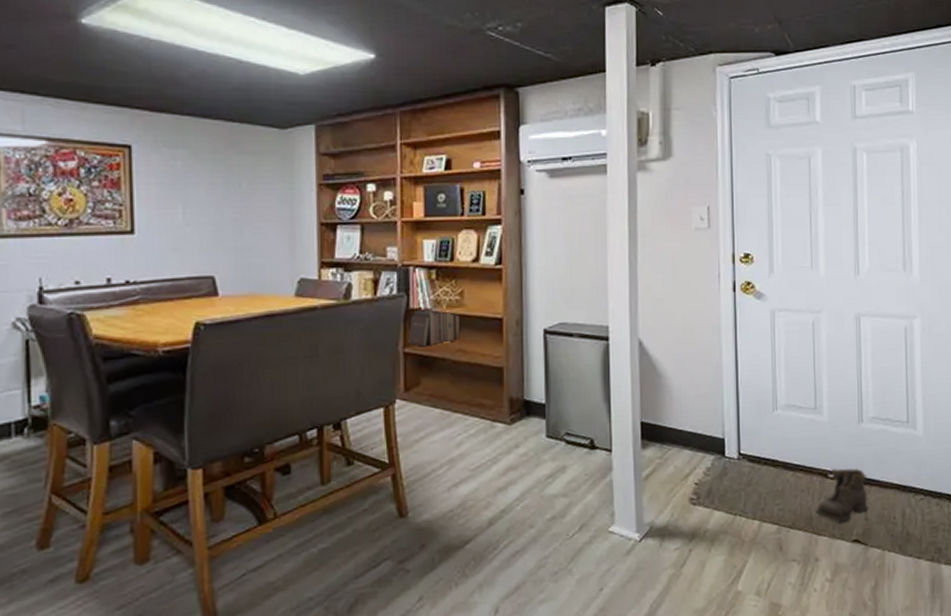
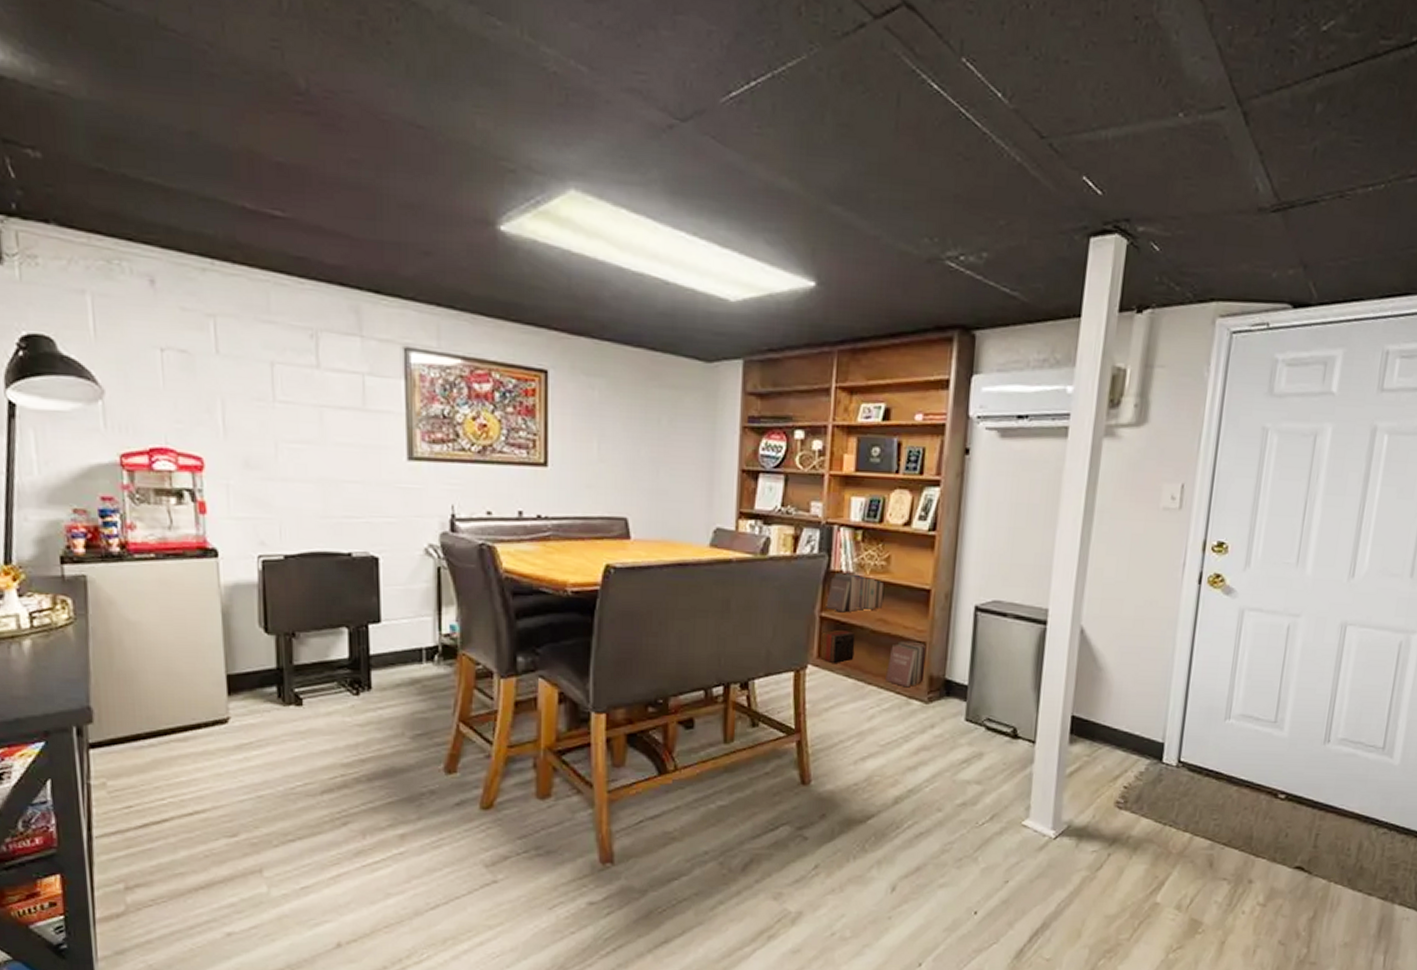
decorative box: none [406,362,439,397] -> present [820,629,856,664]
books: none [470,367,505,411] -> present [886,641,926,686]
boot: present [815,468,868,523] -> none [1257,789,1324,847]

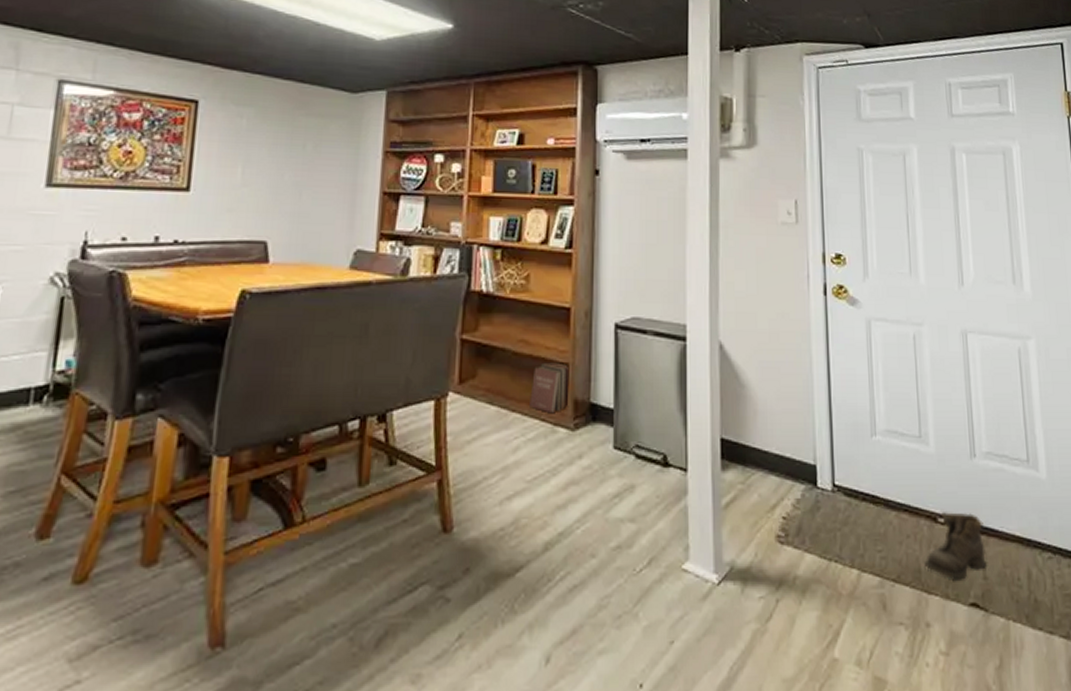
decorative box: present [820,629,856,664] -> none [461,352,498,391]
books: present [826,572,883,613] -> none [466,292,524,334]
boot: none [1257,789,1324,847] -> present [924,512,986,580]

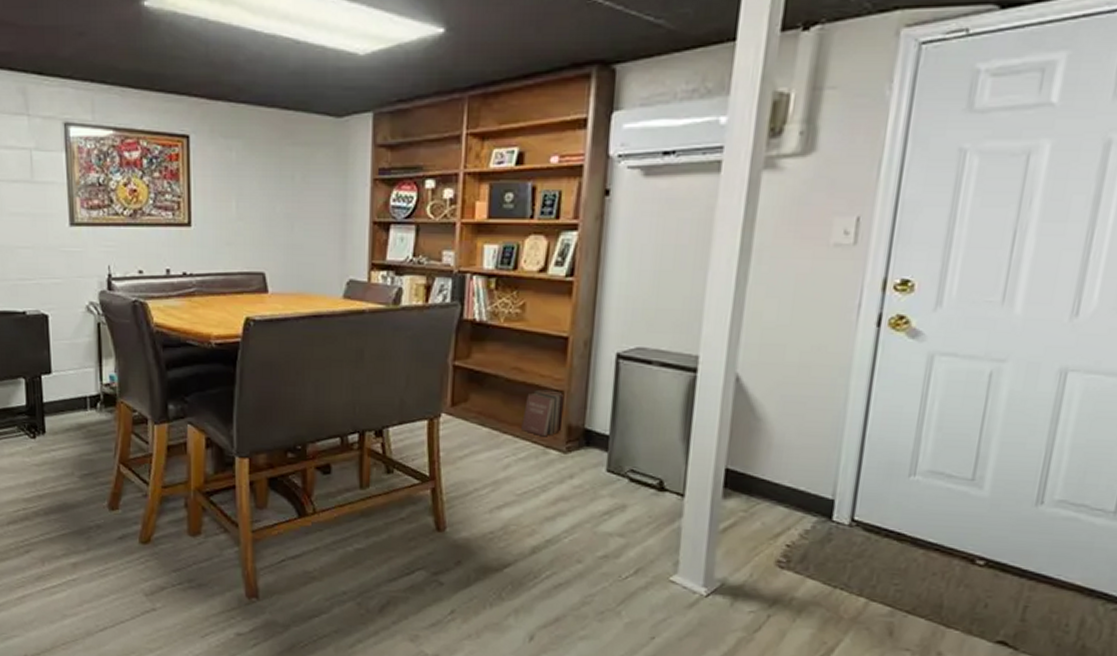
boot: present [924,512,986,580] -> none [948,555,1035,619]

